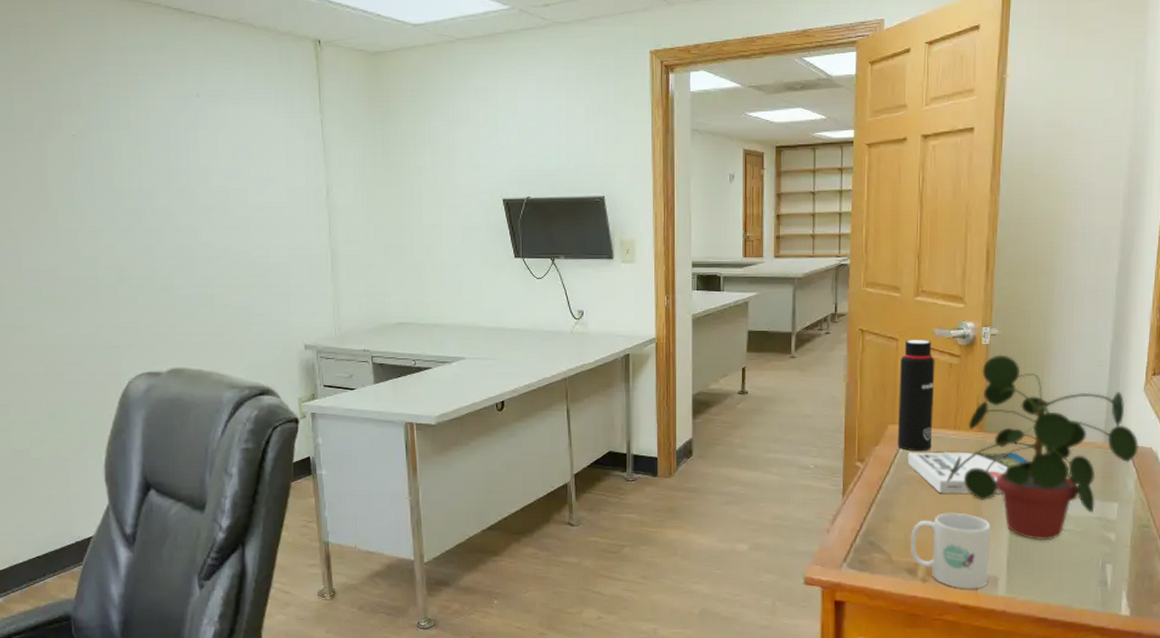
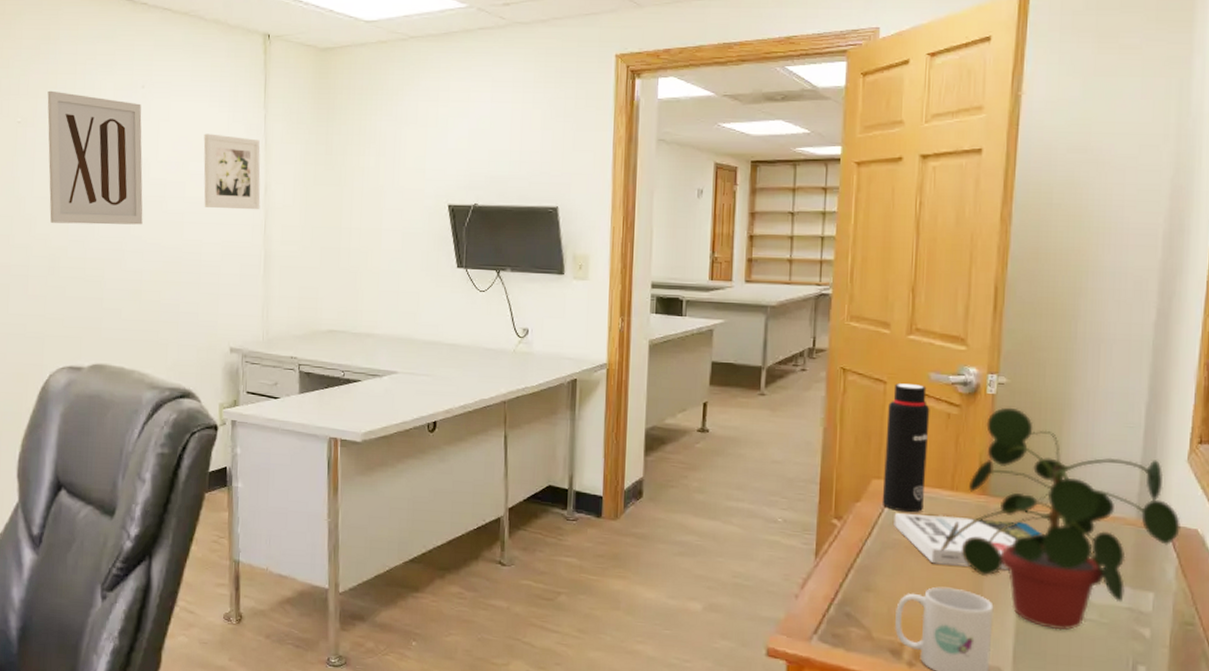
wall art: none [100,102,209,234] -> present [47,90,143,225]
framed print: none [262,140,324,213] -> present [203,133,261,210]

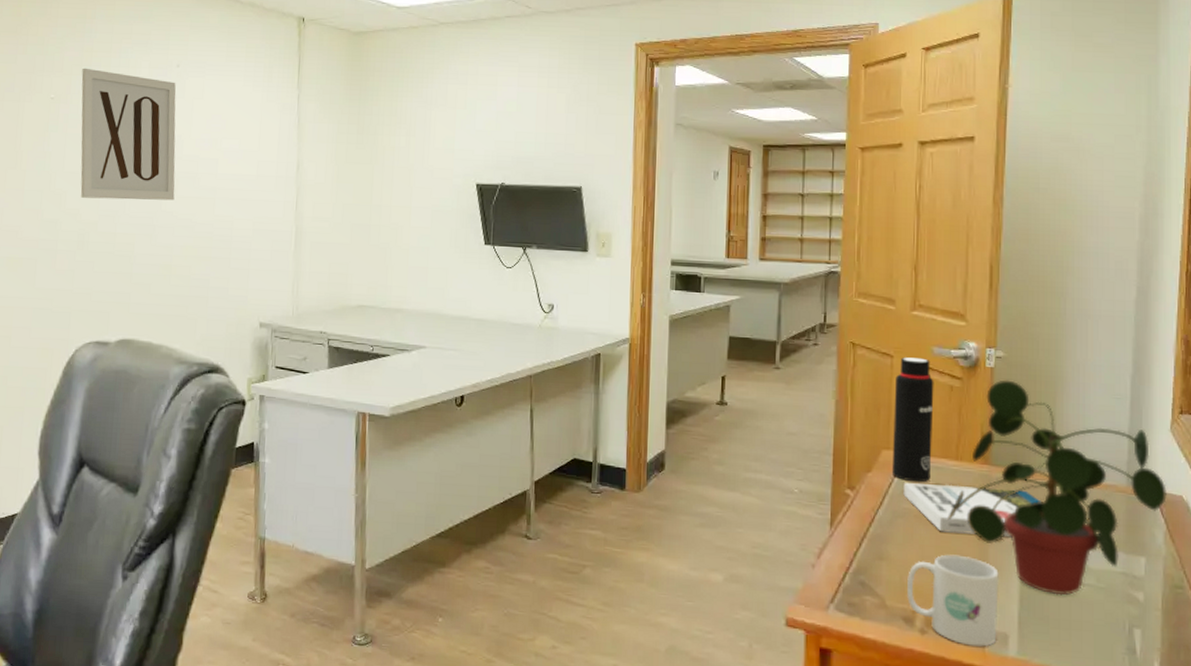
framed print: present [203,133,261,210] -> none [236,112,293,187]

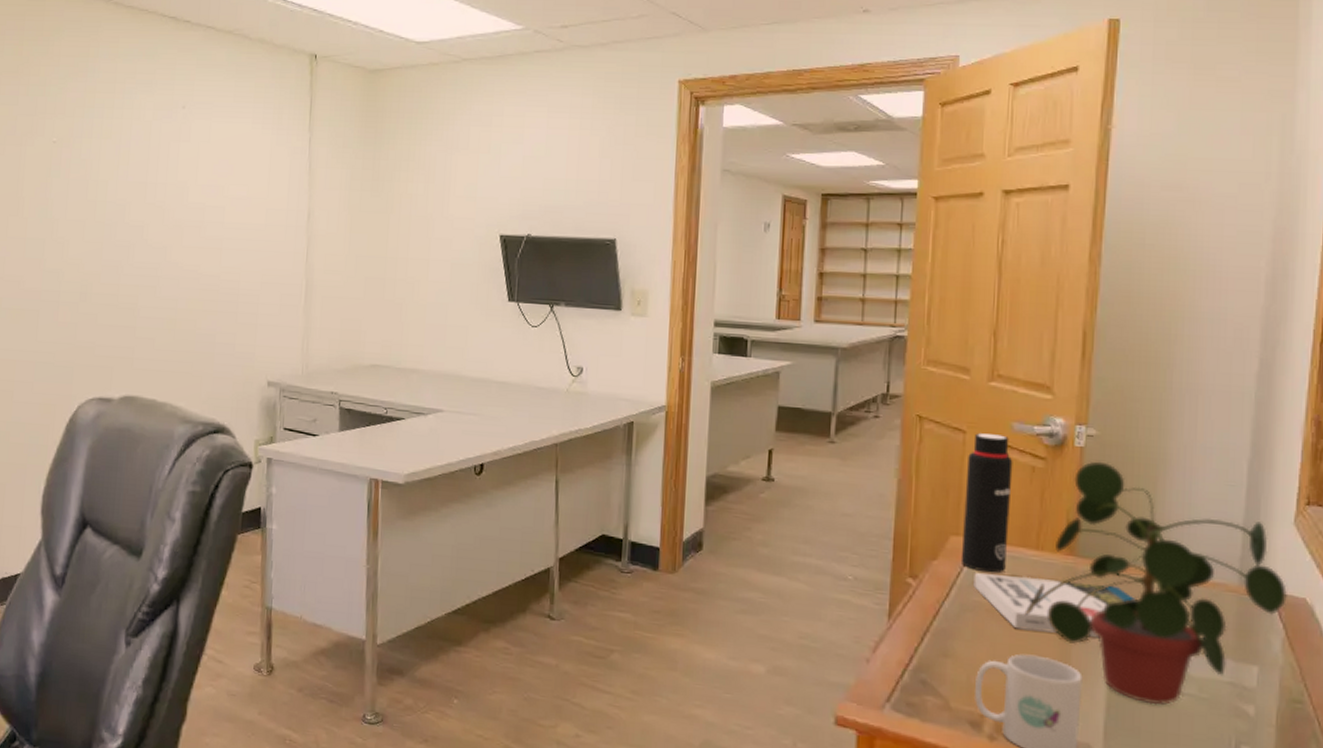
wall art: present [80,68,176,201] -> none [83,109,182,251]

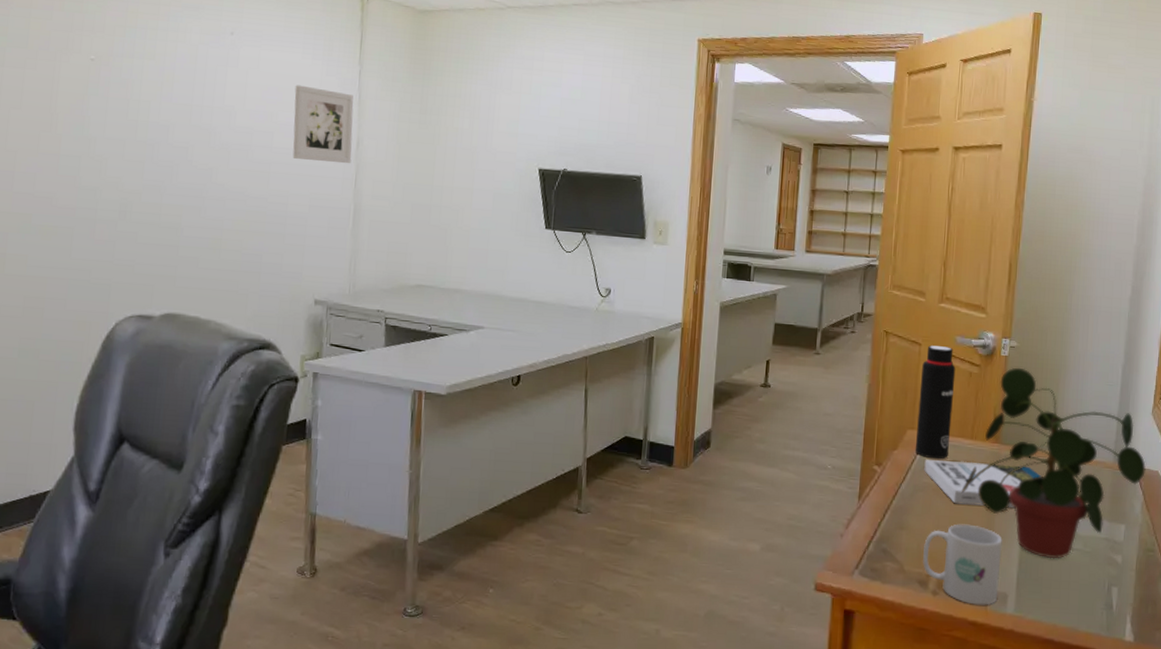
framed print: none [244,156,304,237] -> present [292,85,354,164]

